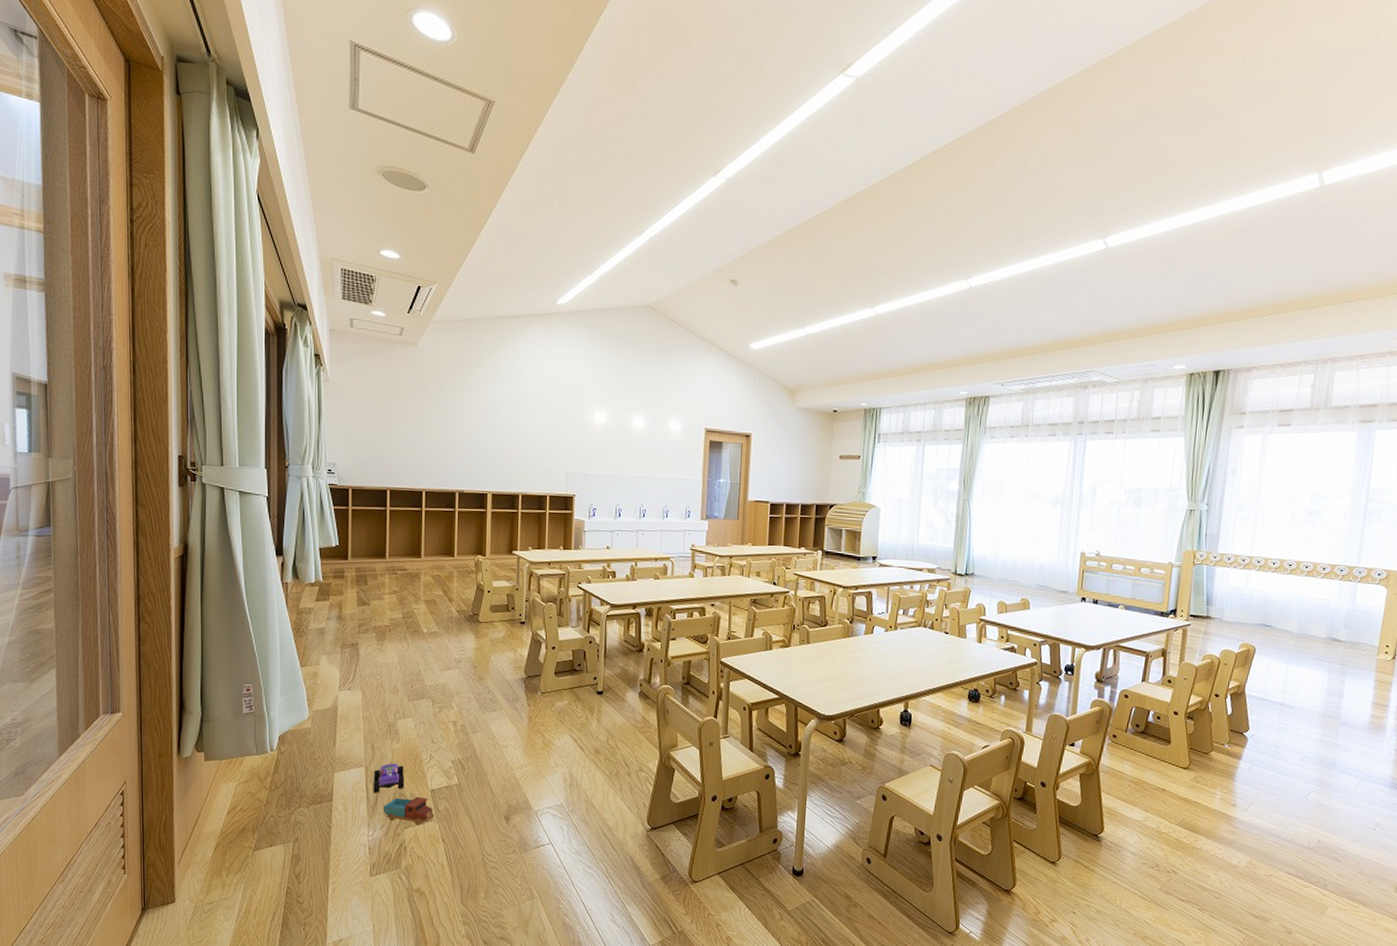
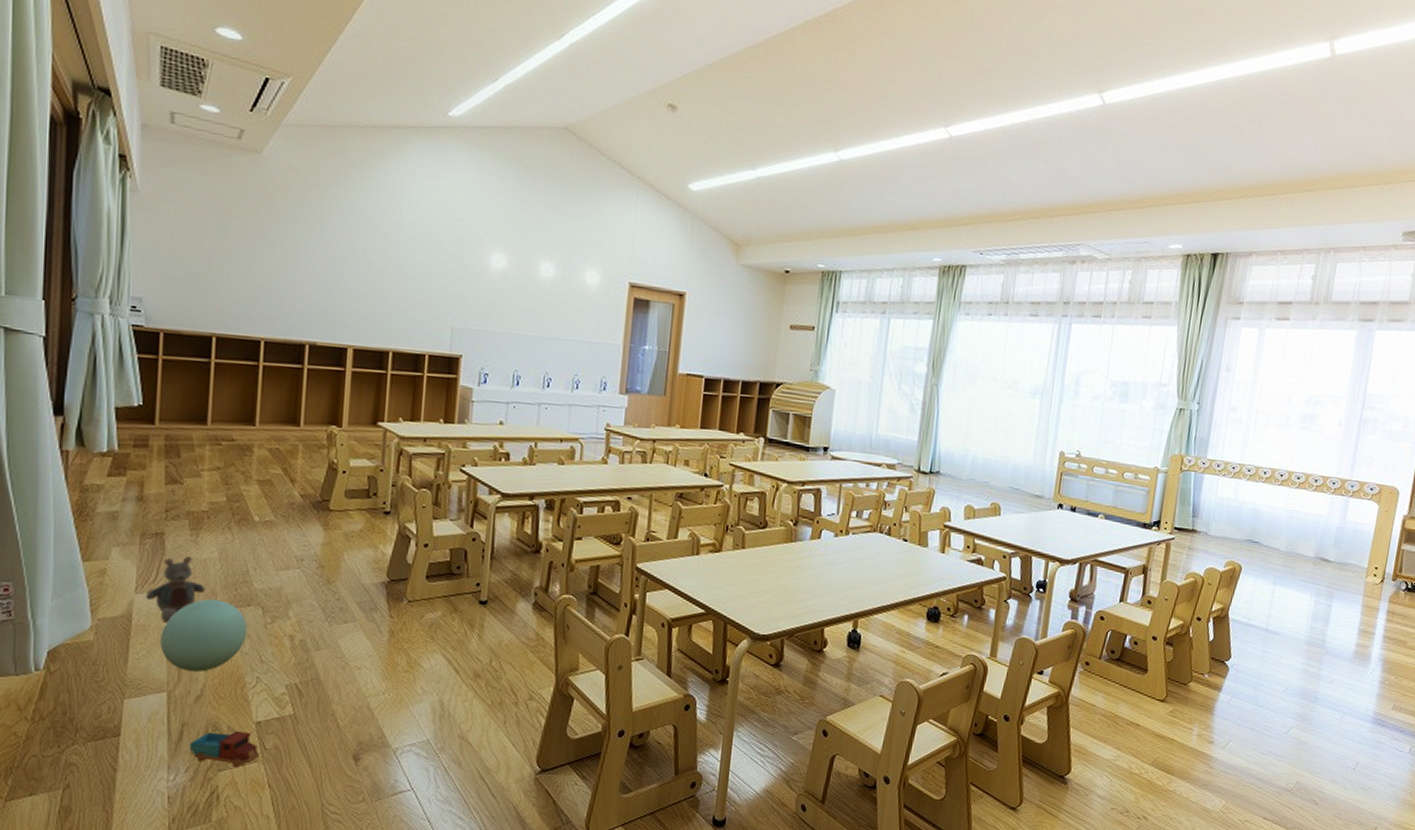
stuffed animal: none [346,661,390,713] -> present [145,556,206,623]
ball: none [359,694,422,751] -> present [160,599,248,672]
toy car: present [373,763,405,793] -> none [177,687,221,726]

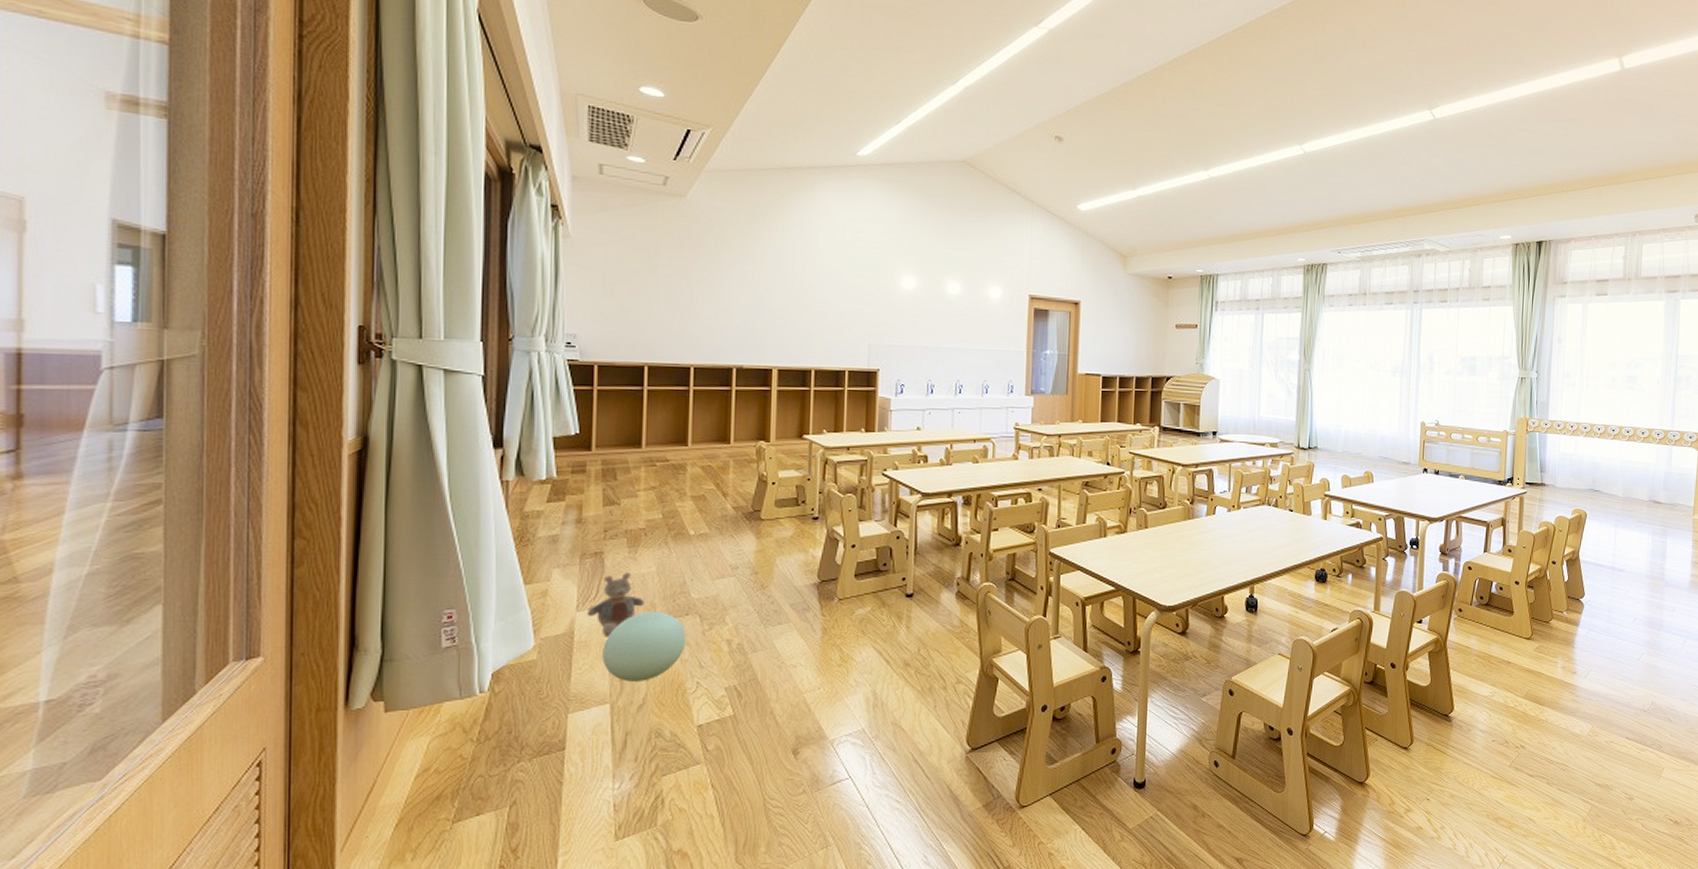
toy truck: present [189,730,260,768] -> none [633,735,703,771]

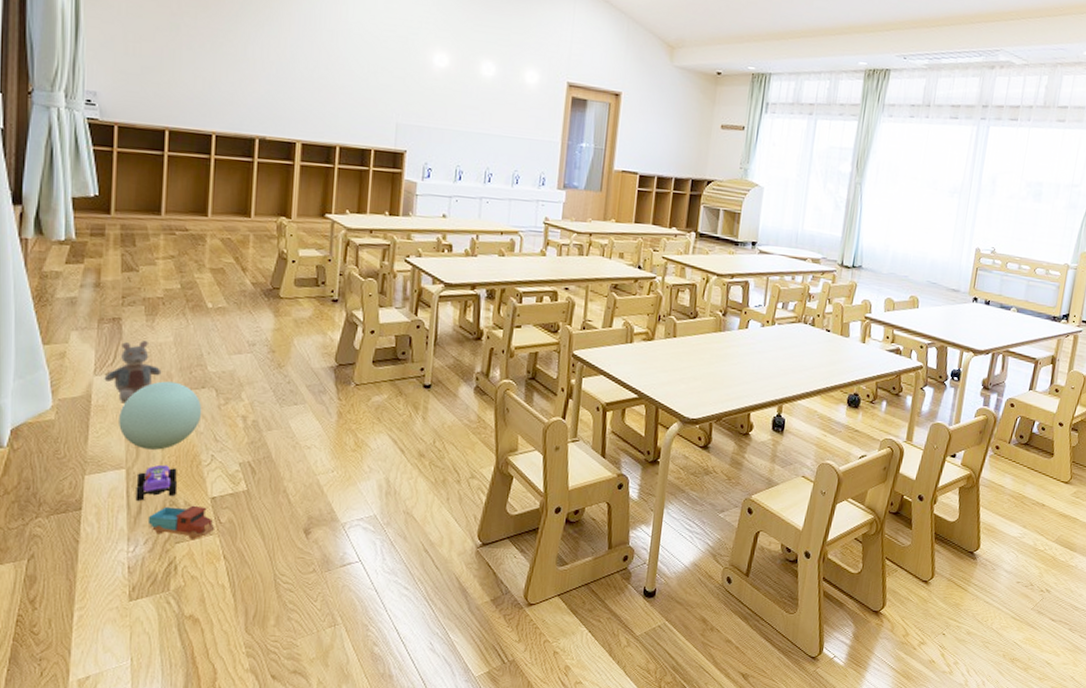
toy car: none [620,696,663,735] -> present [135,464,178,501]
toy truck: none [633,735,703,771] -> present [147,505,215,541]

